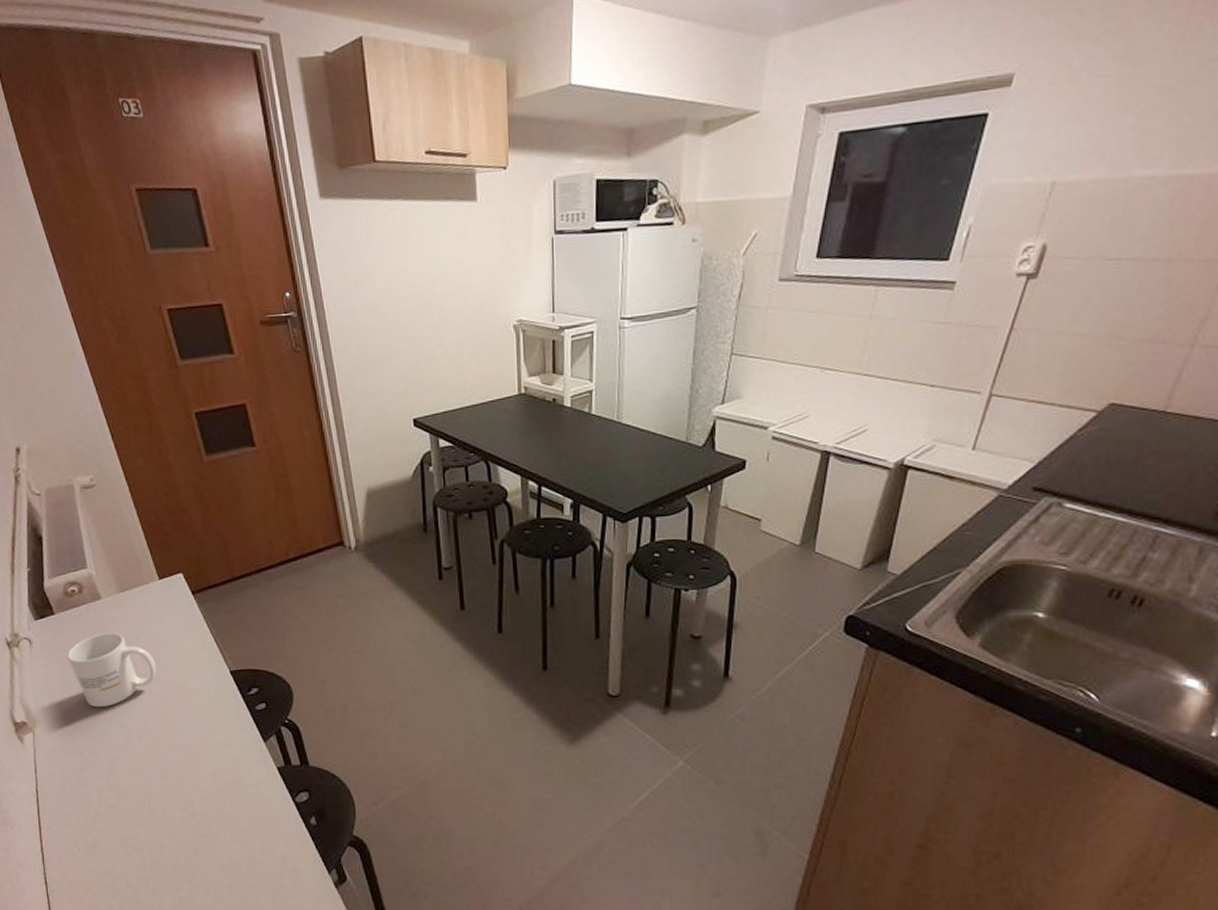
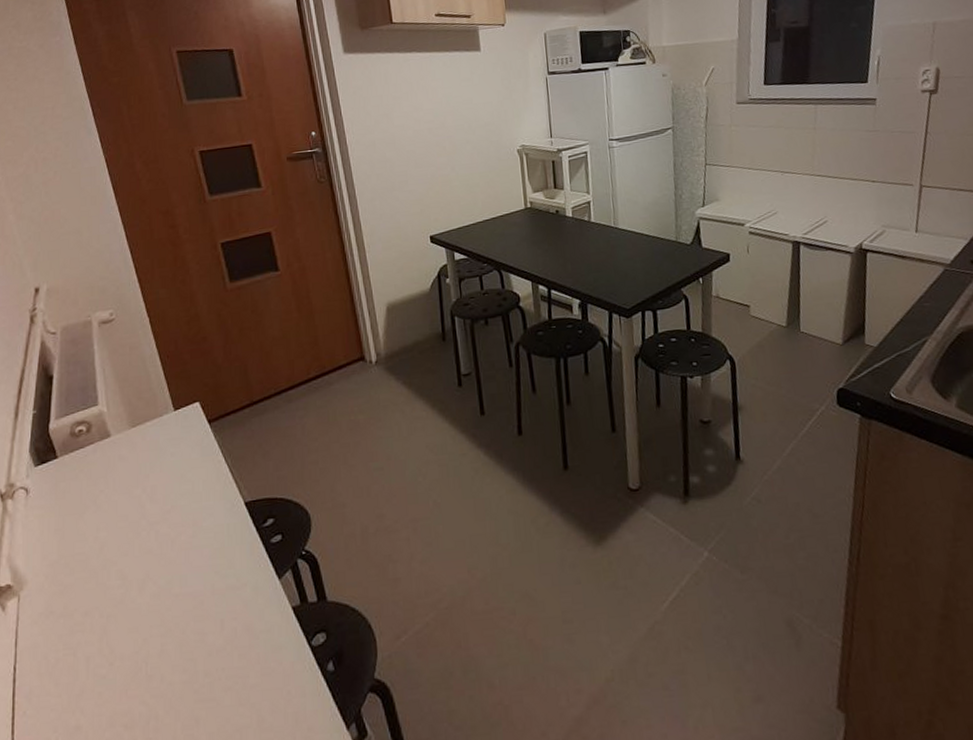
mug: present [67,633,157,707] -> none [66,472,165,559]

